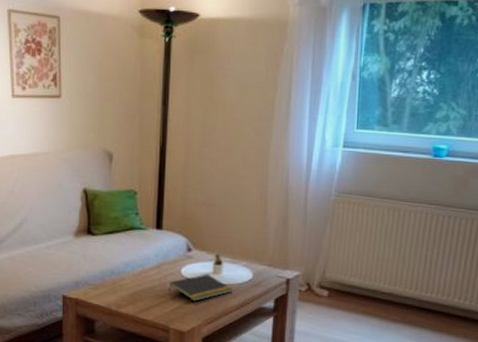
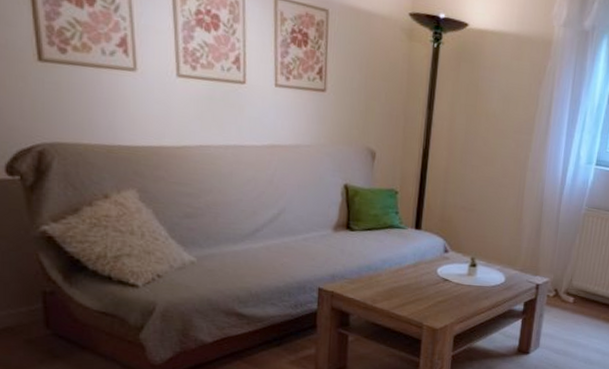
notepad: present [169,274,232,301] -> none [424,275,485,301]

